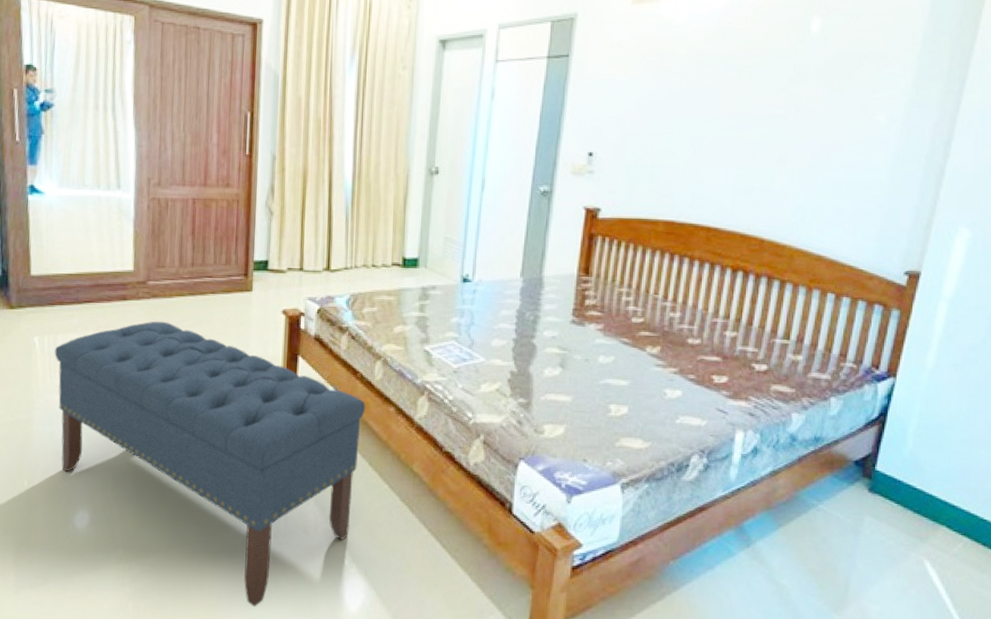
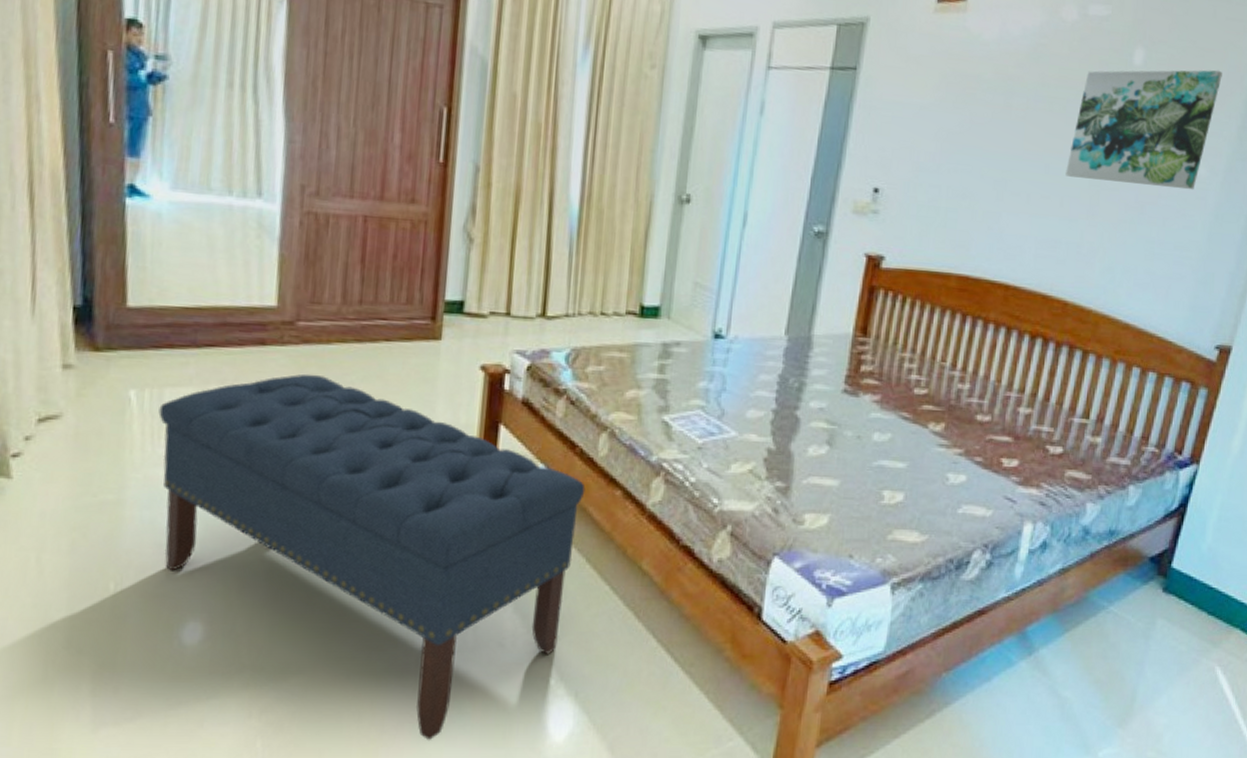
wall art: none [755,30,895,136] -> present [1065,70,1222,190]

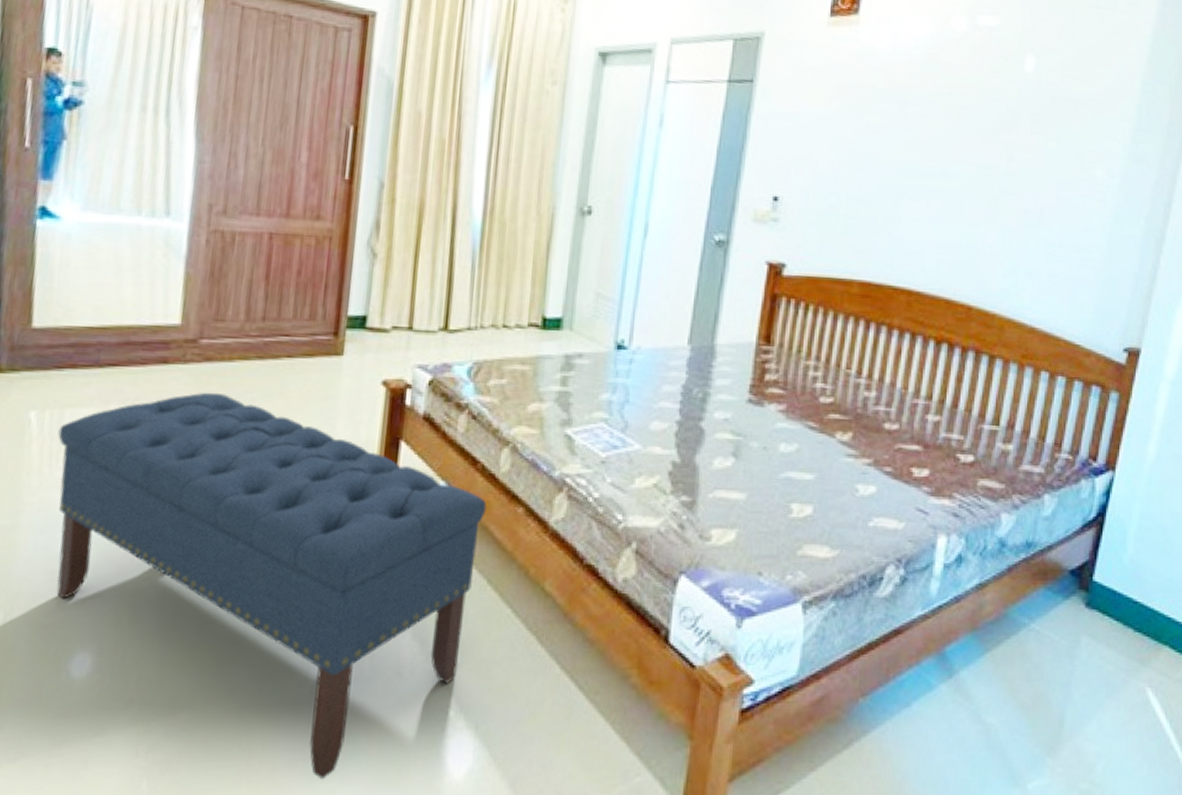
wall art: present [1065,70,1222,190] -> none [963,75,1113,193]

